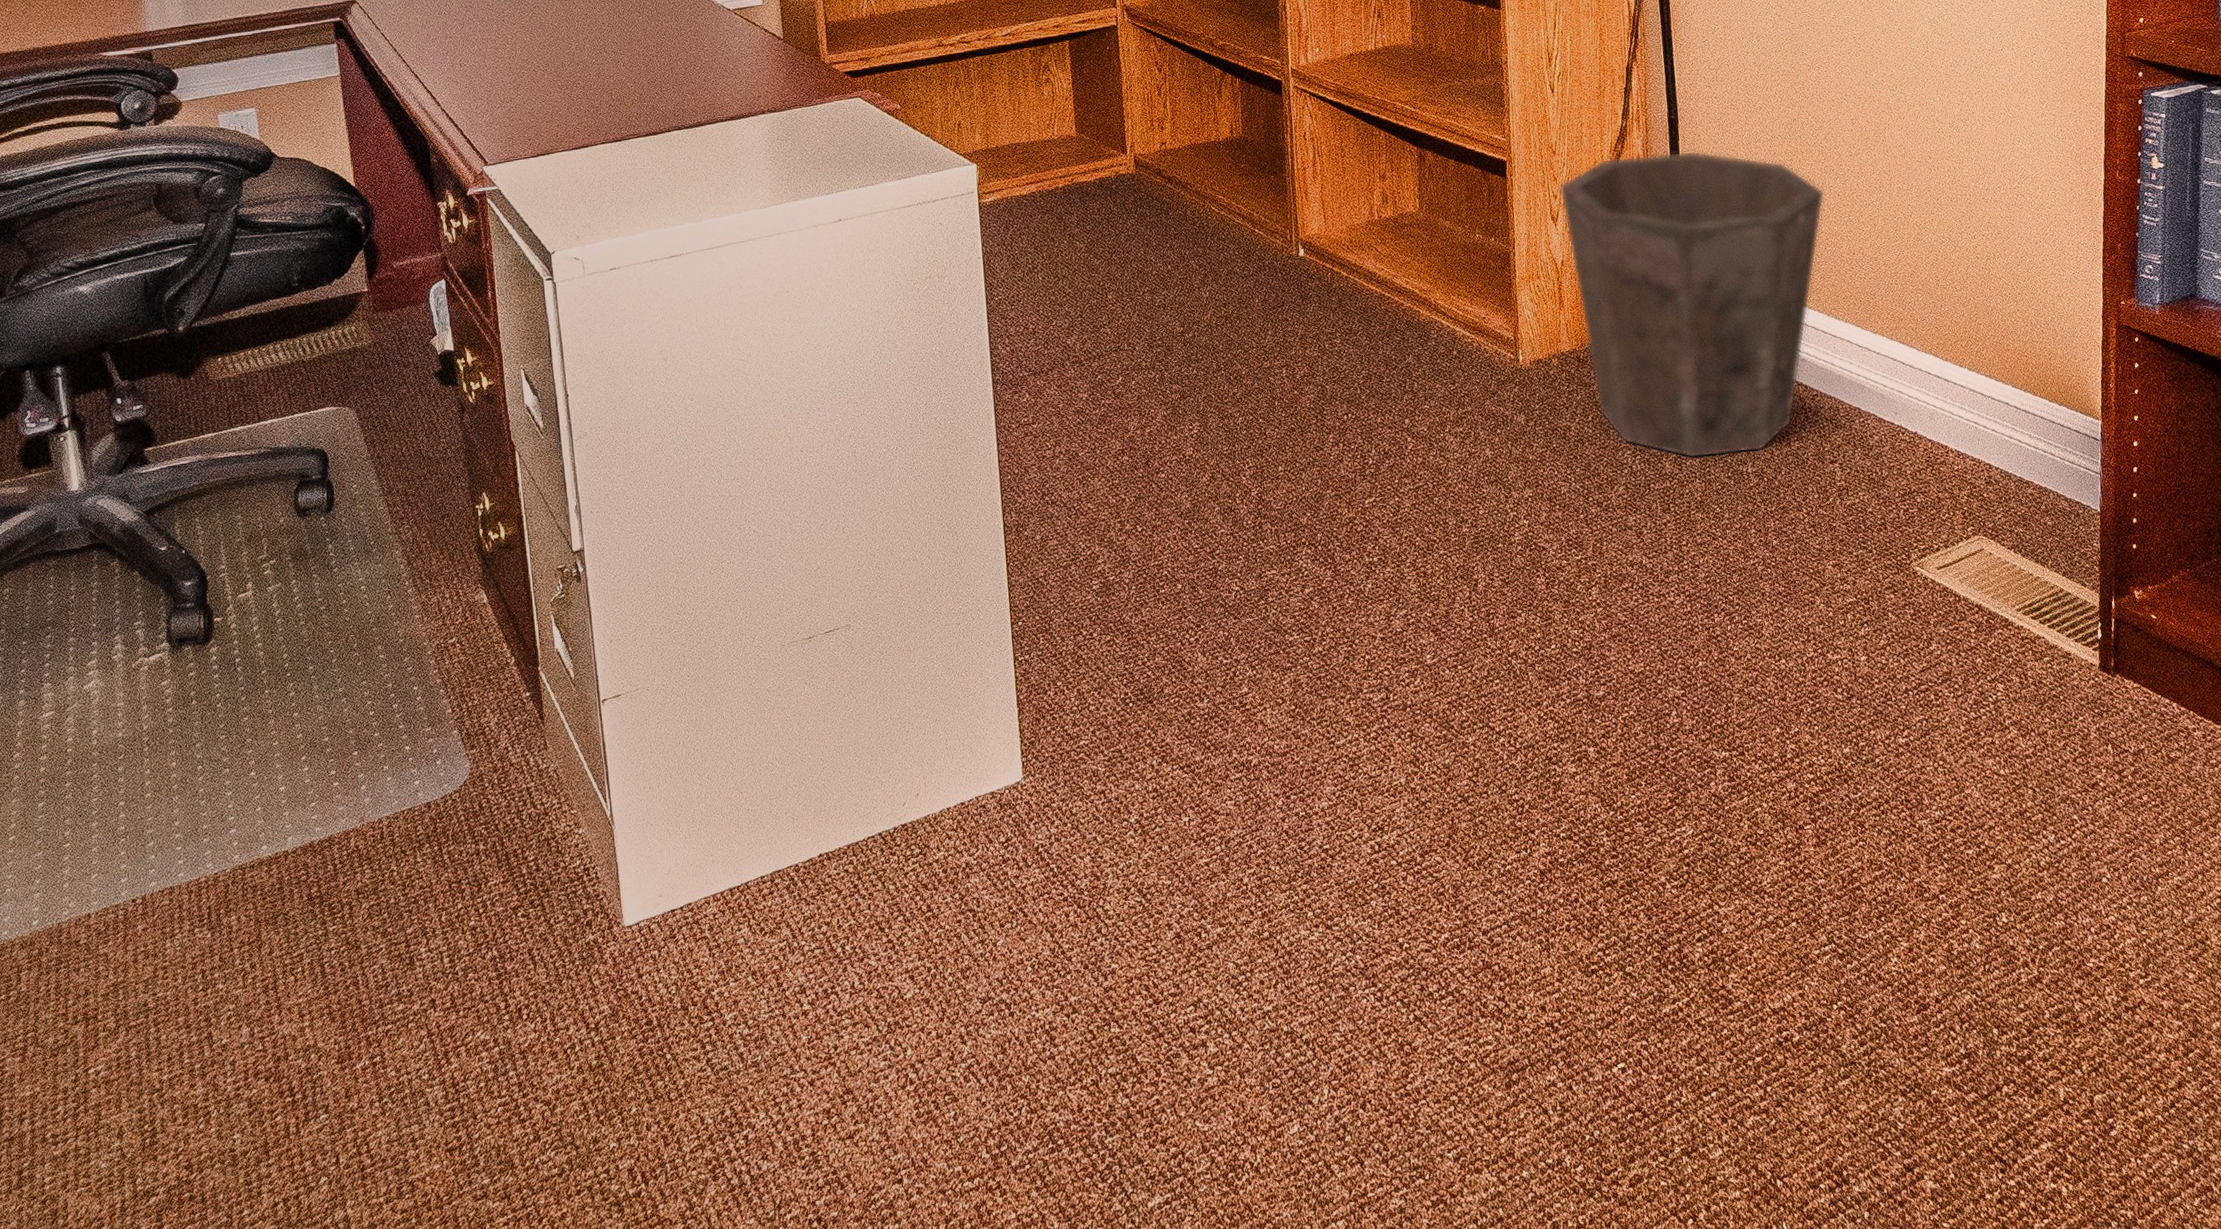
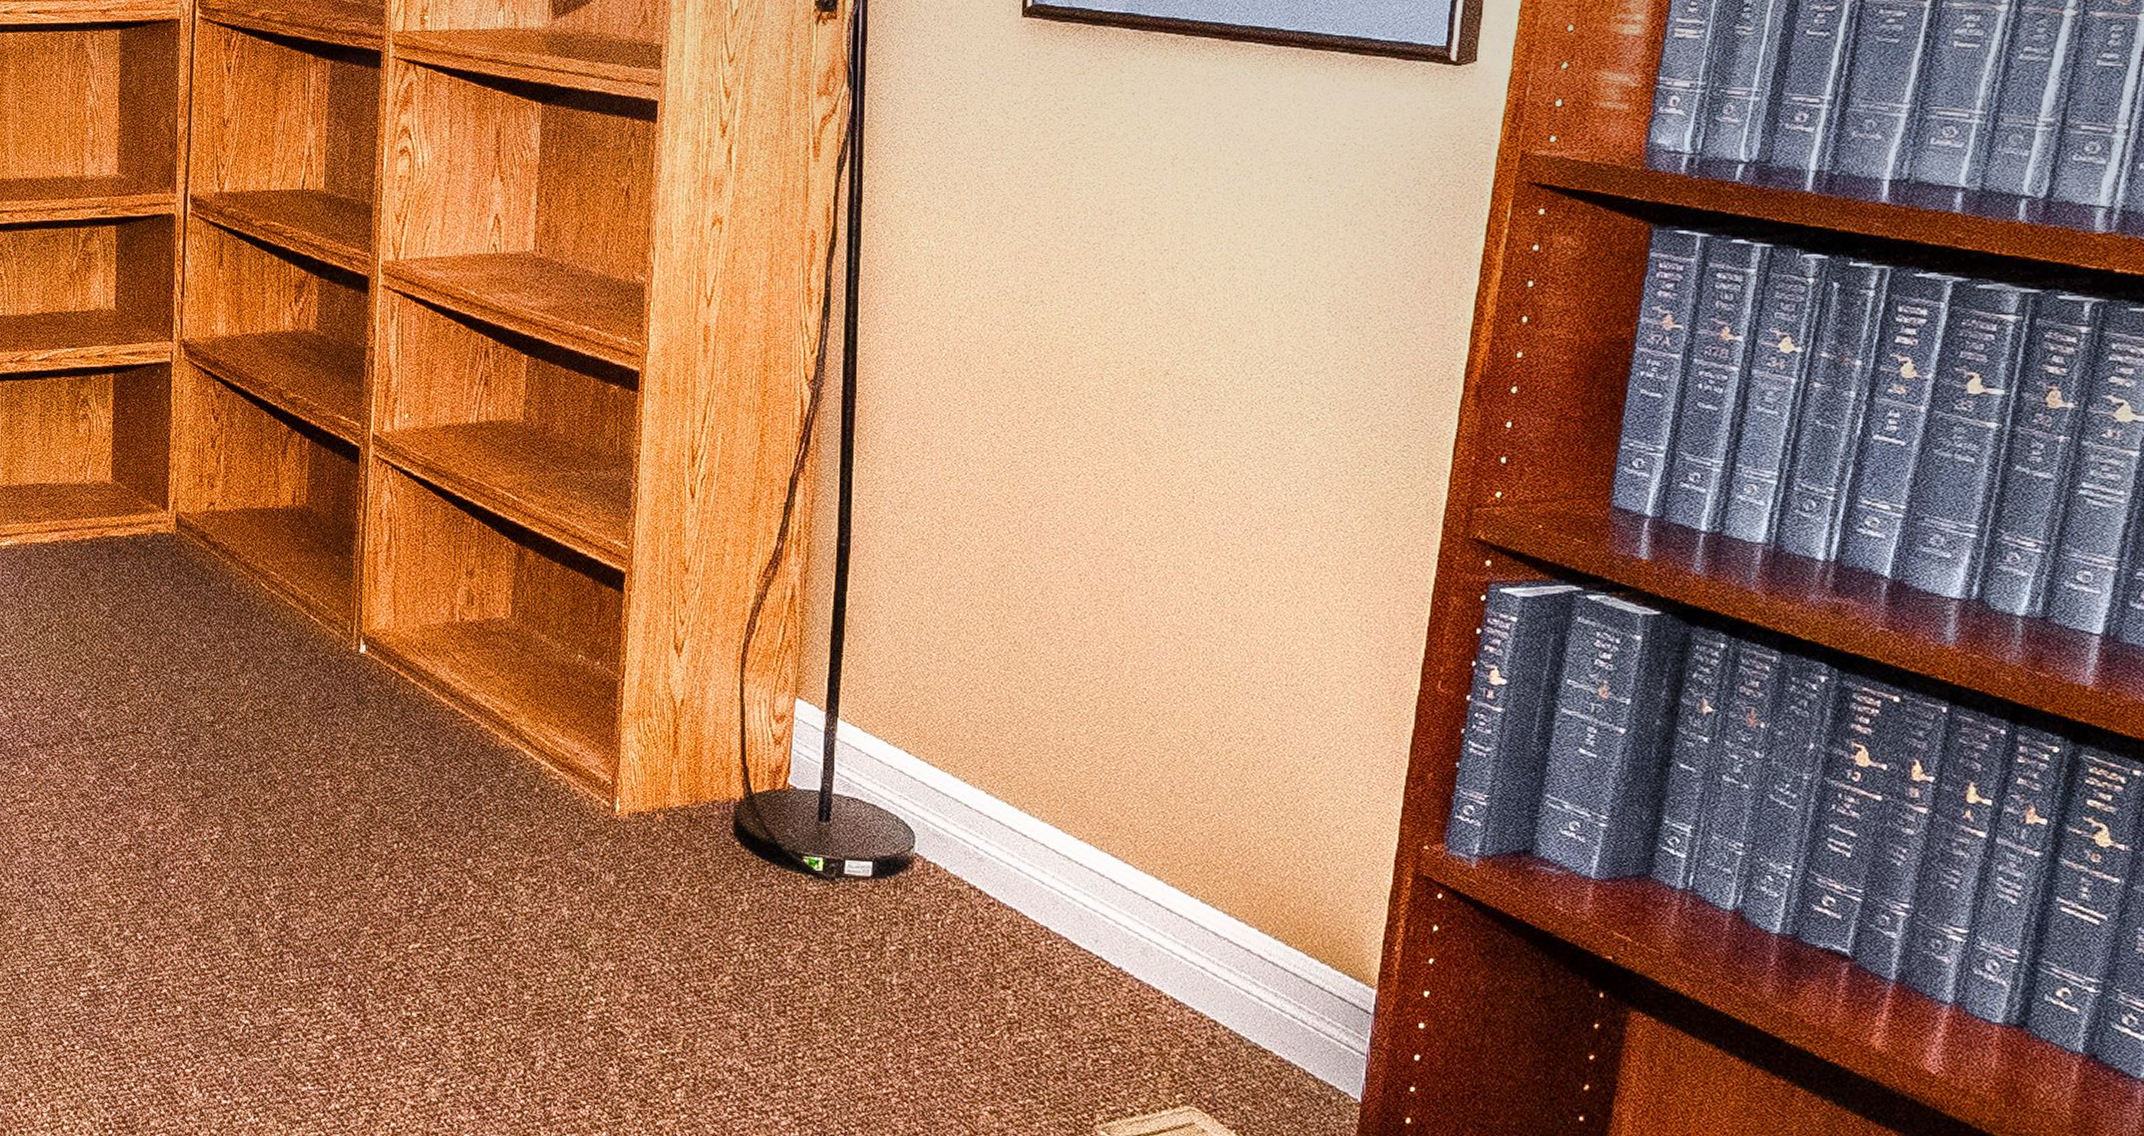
waste bin: present [1559,150,1825,459] -> none [688,585,1033,961]

